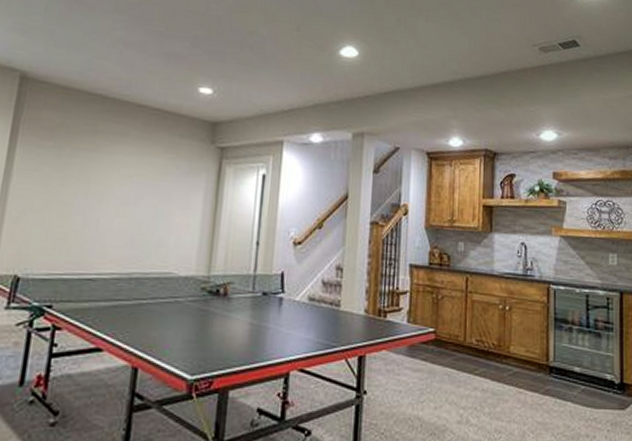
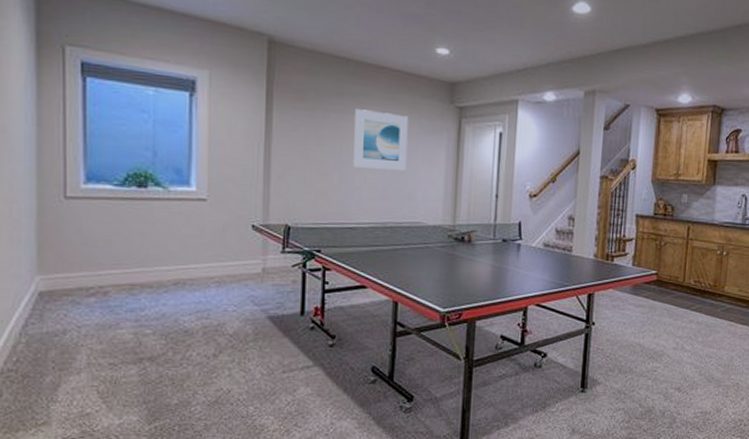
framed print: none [99,148,165,215] -> present [353,109,409,171]

